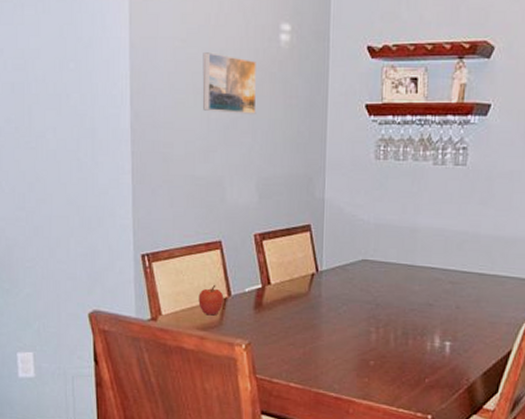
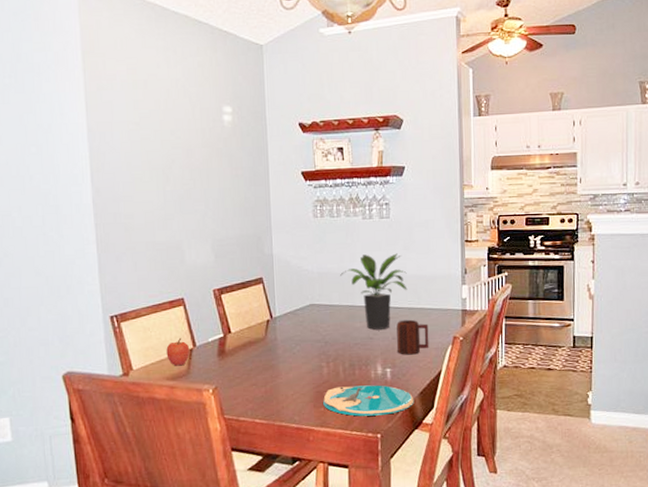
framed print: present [202,52,257,114] -> none [155,133,207,185]
plate: none [368,356,475,394] -> present [323,385,414,416]
potted plant: none [401,205,481,297] -> present [340,253,408,331]
mug: none [461,287,501,329] -> present [397,319,429,355]

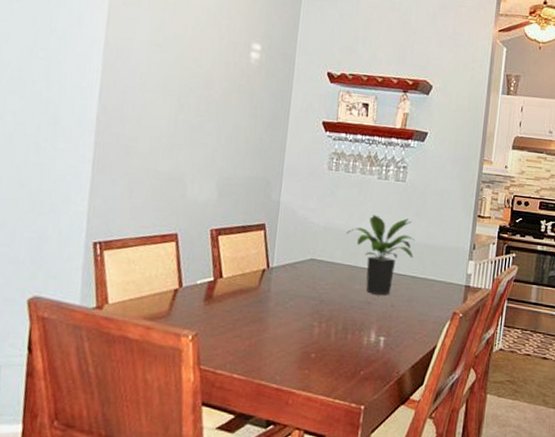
apple: present [166,337,190,366] -> none [148,275,175,306]
plate: present [323,385,414,416] -> none [309,349,405,386]
mug: present [397,319,429,355] -> none [394,288,430,326]

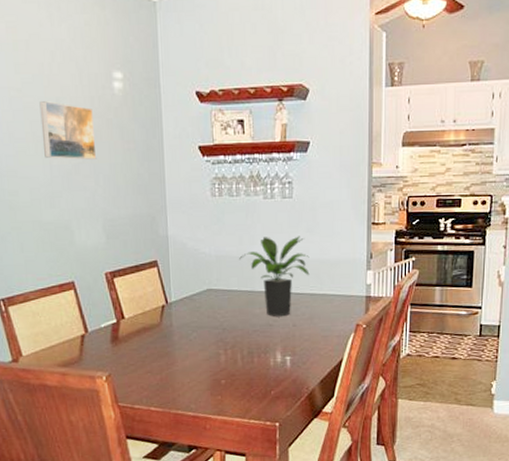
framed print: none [172,59,227,119] -> present [39,101,97,160]

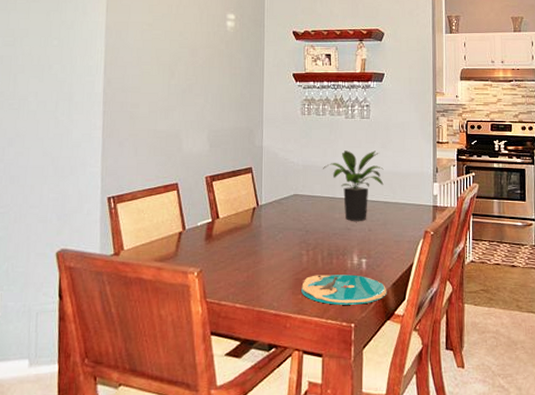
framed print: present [39,101,97,160] -> none [165,34,209,81]
plate: none [220,373,314,405] -> present [301,274,387,305]

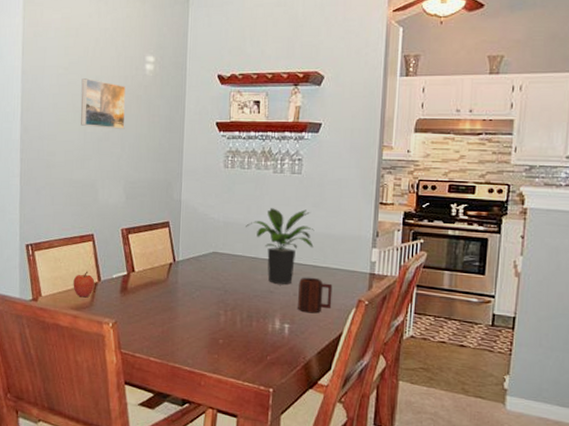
apple: none [157,220,180,248] -> present [73,271,95,298]
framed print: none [165,34,209,81] -> present [81,78,126,129]
plate: present [301,274,387,305] -> none [218,336,311,370]
mug: none [373,213,403,247] -> present [298,277,333,314]

